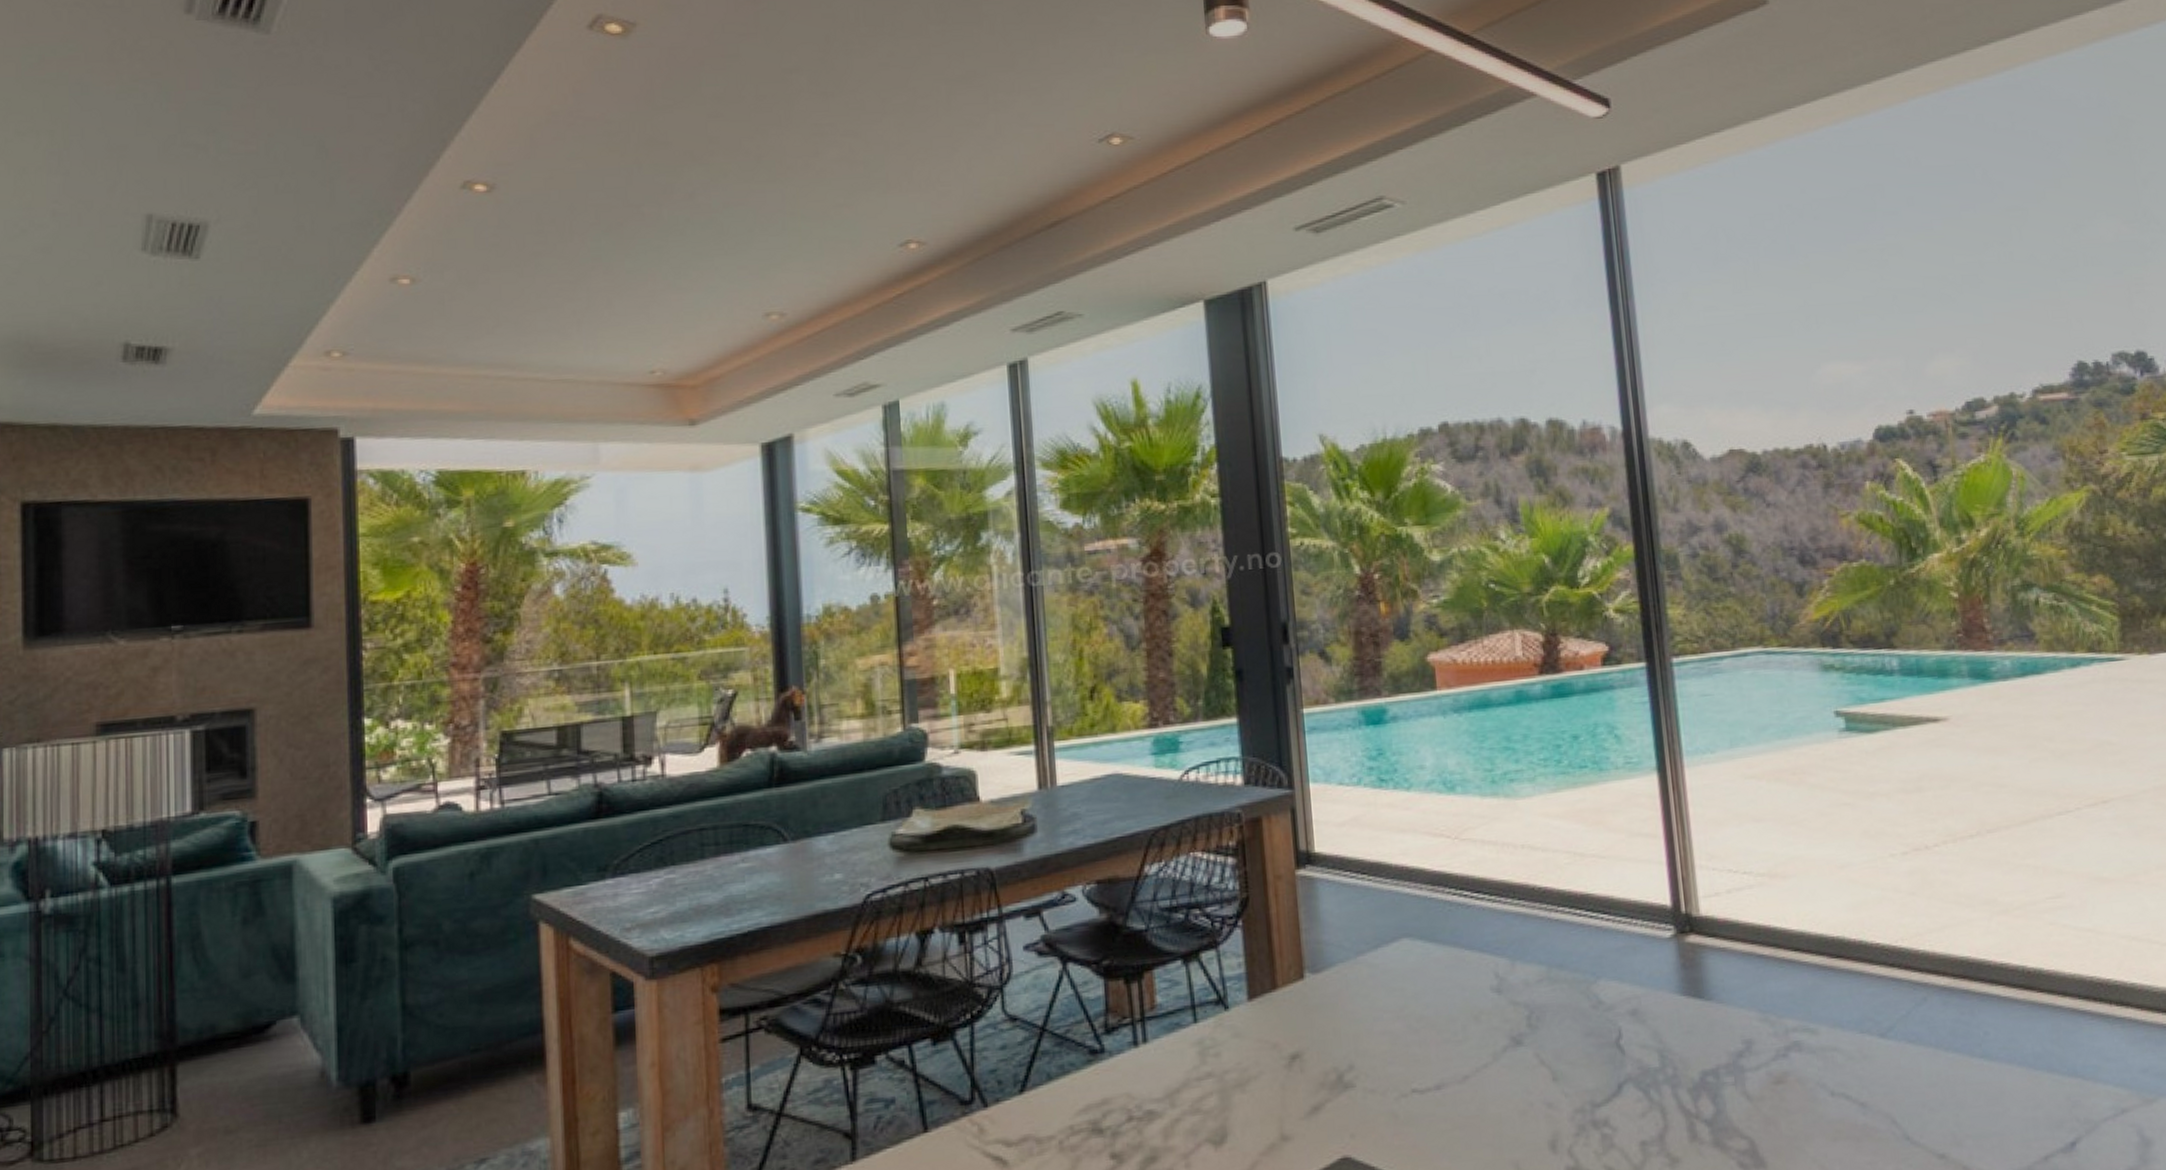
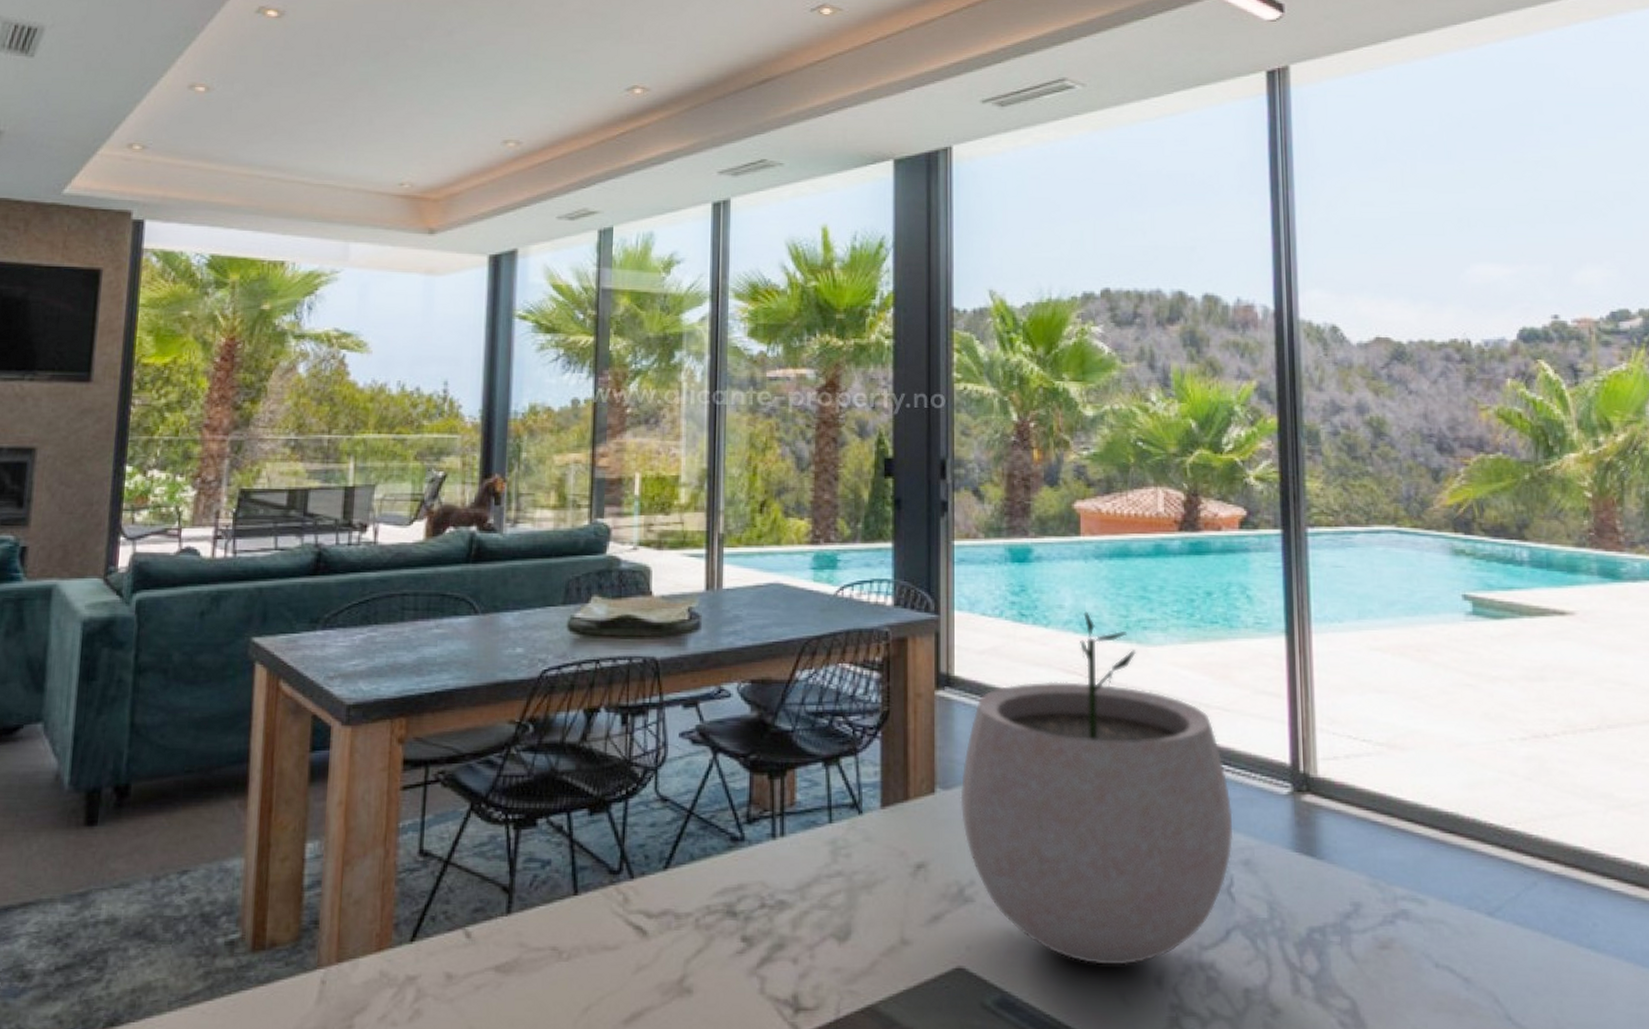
plant pot: none [1330,769,1619,1137] -> present [960,611,1234,965]

